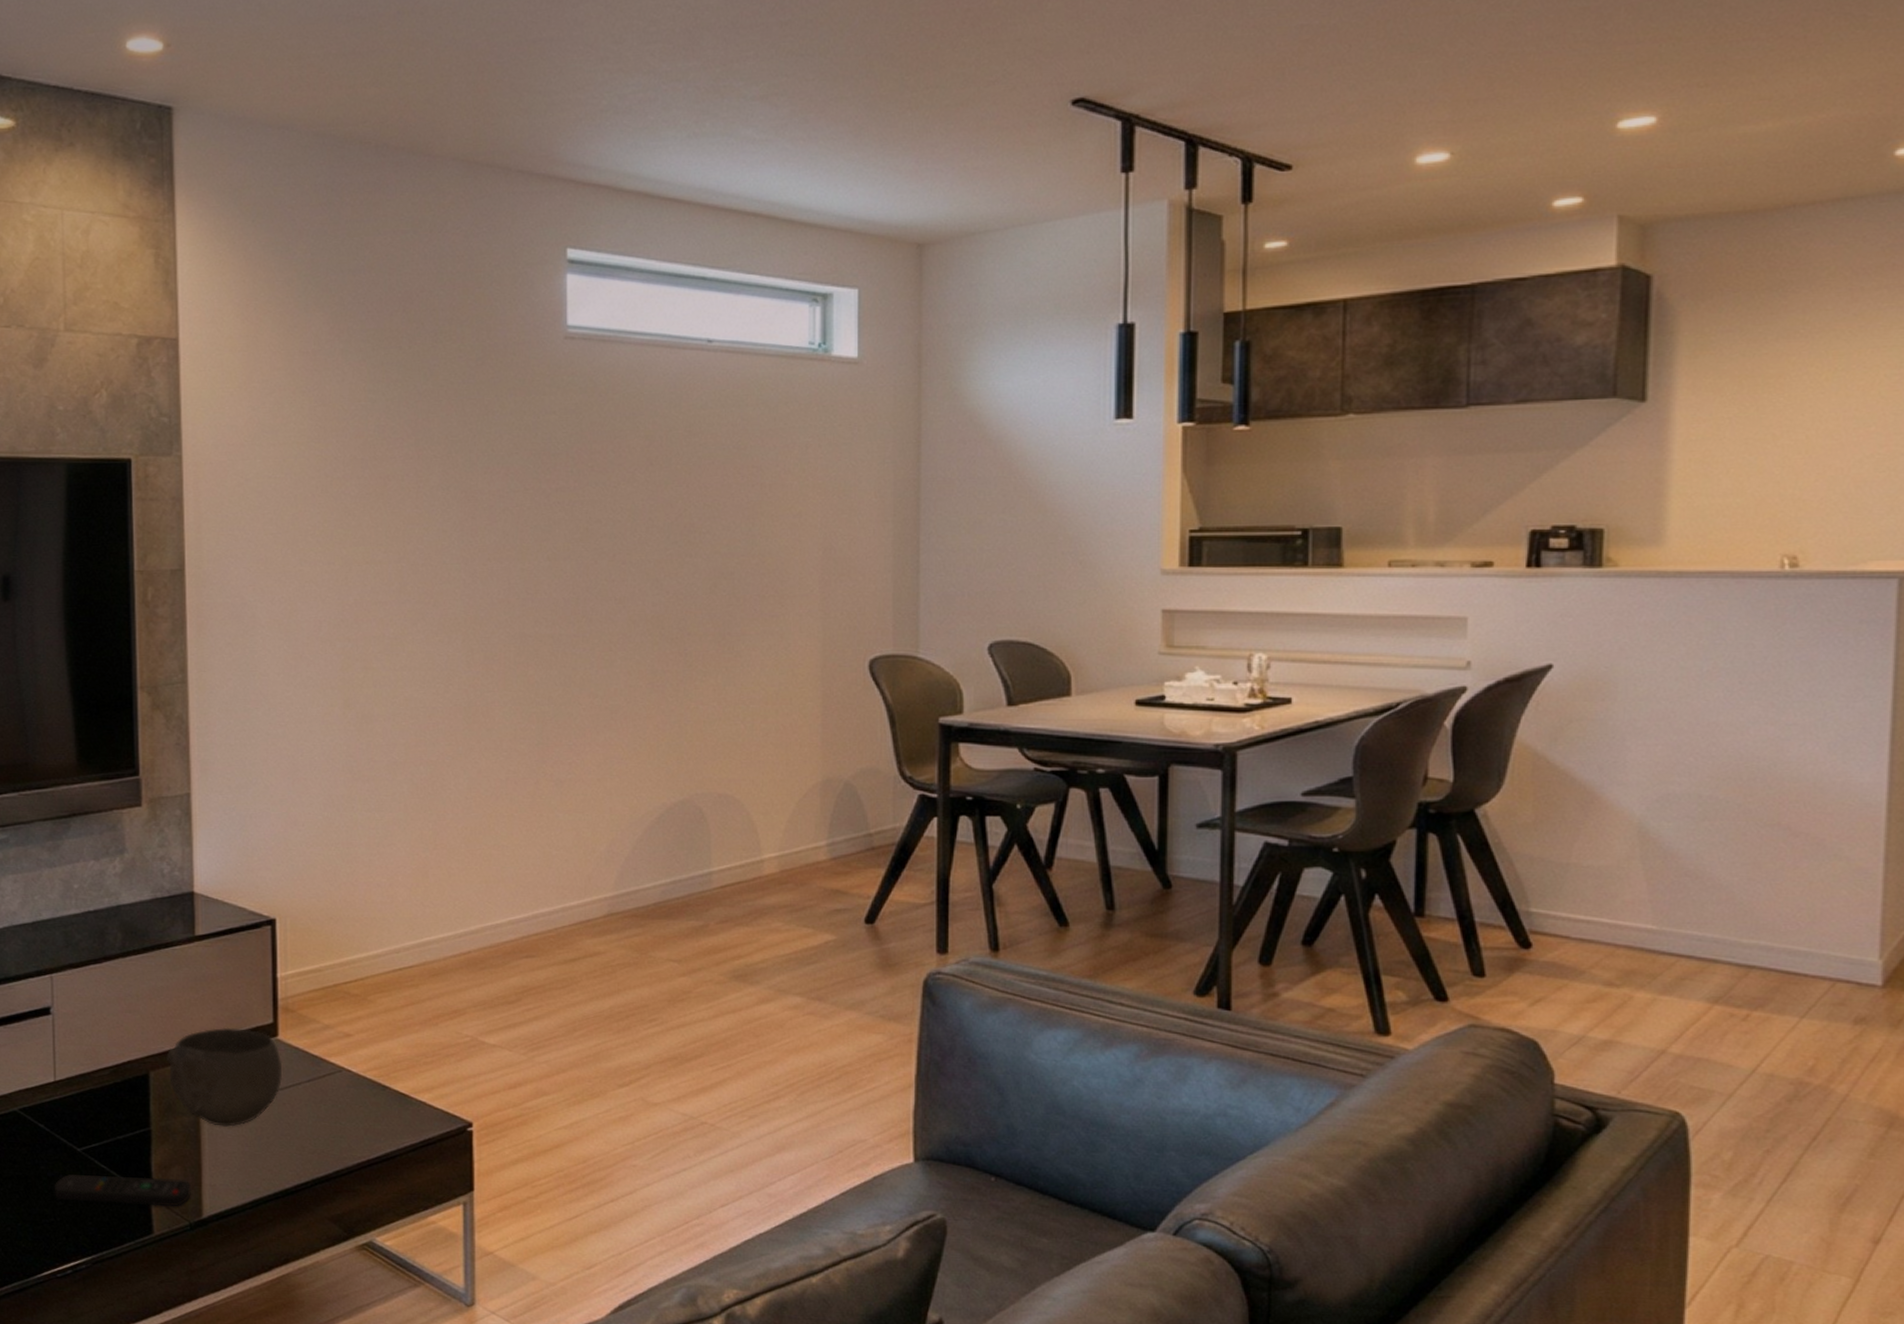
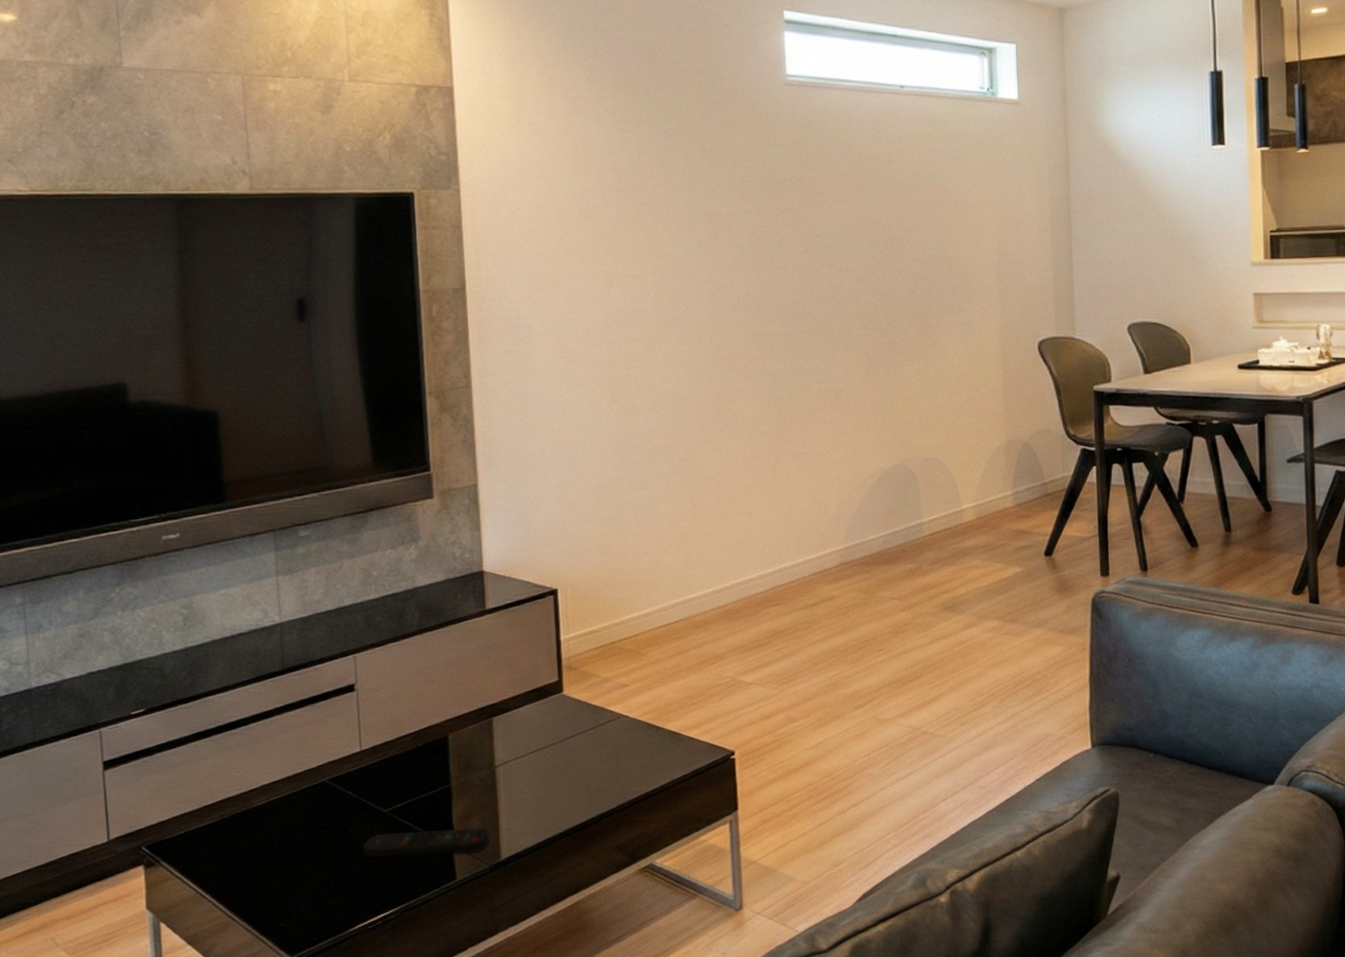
bowl: present [166,1027,283,1127] -> none [463,688,568,777]

